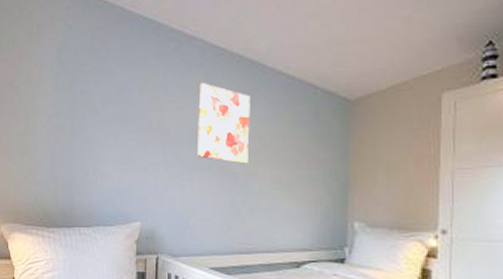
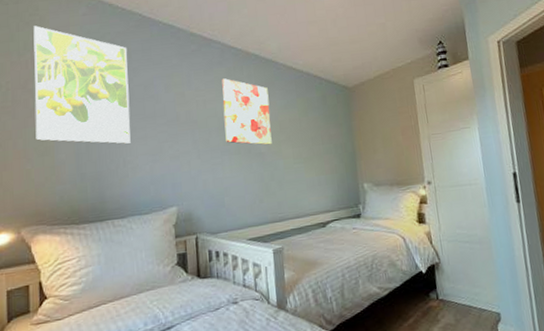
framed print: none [18,20,106,150] -> present [33,25,131,144]

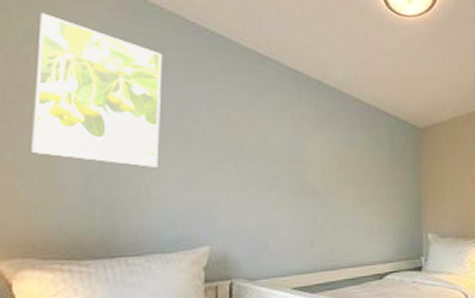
wall art: present [222,78,272,145] -> none [275,103,330,183]

